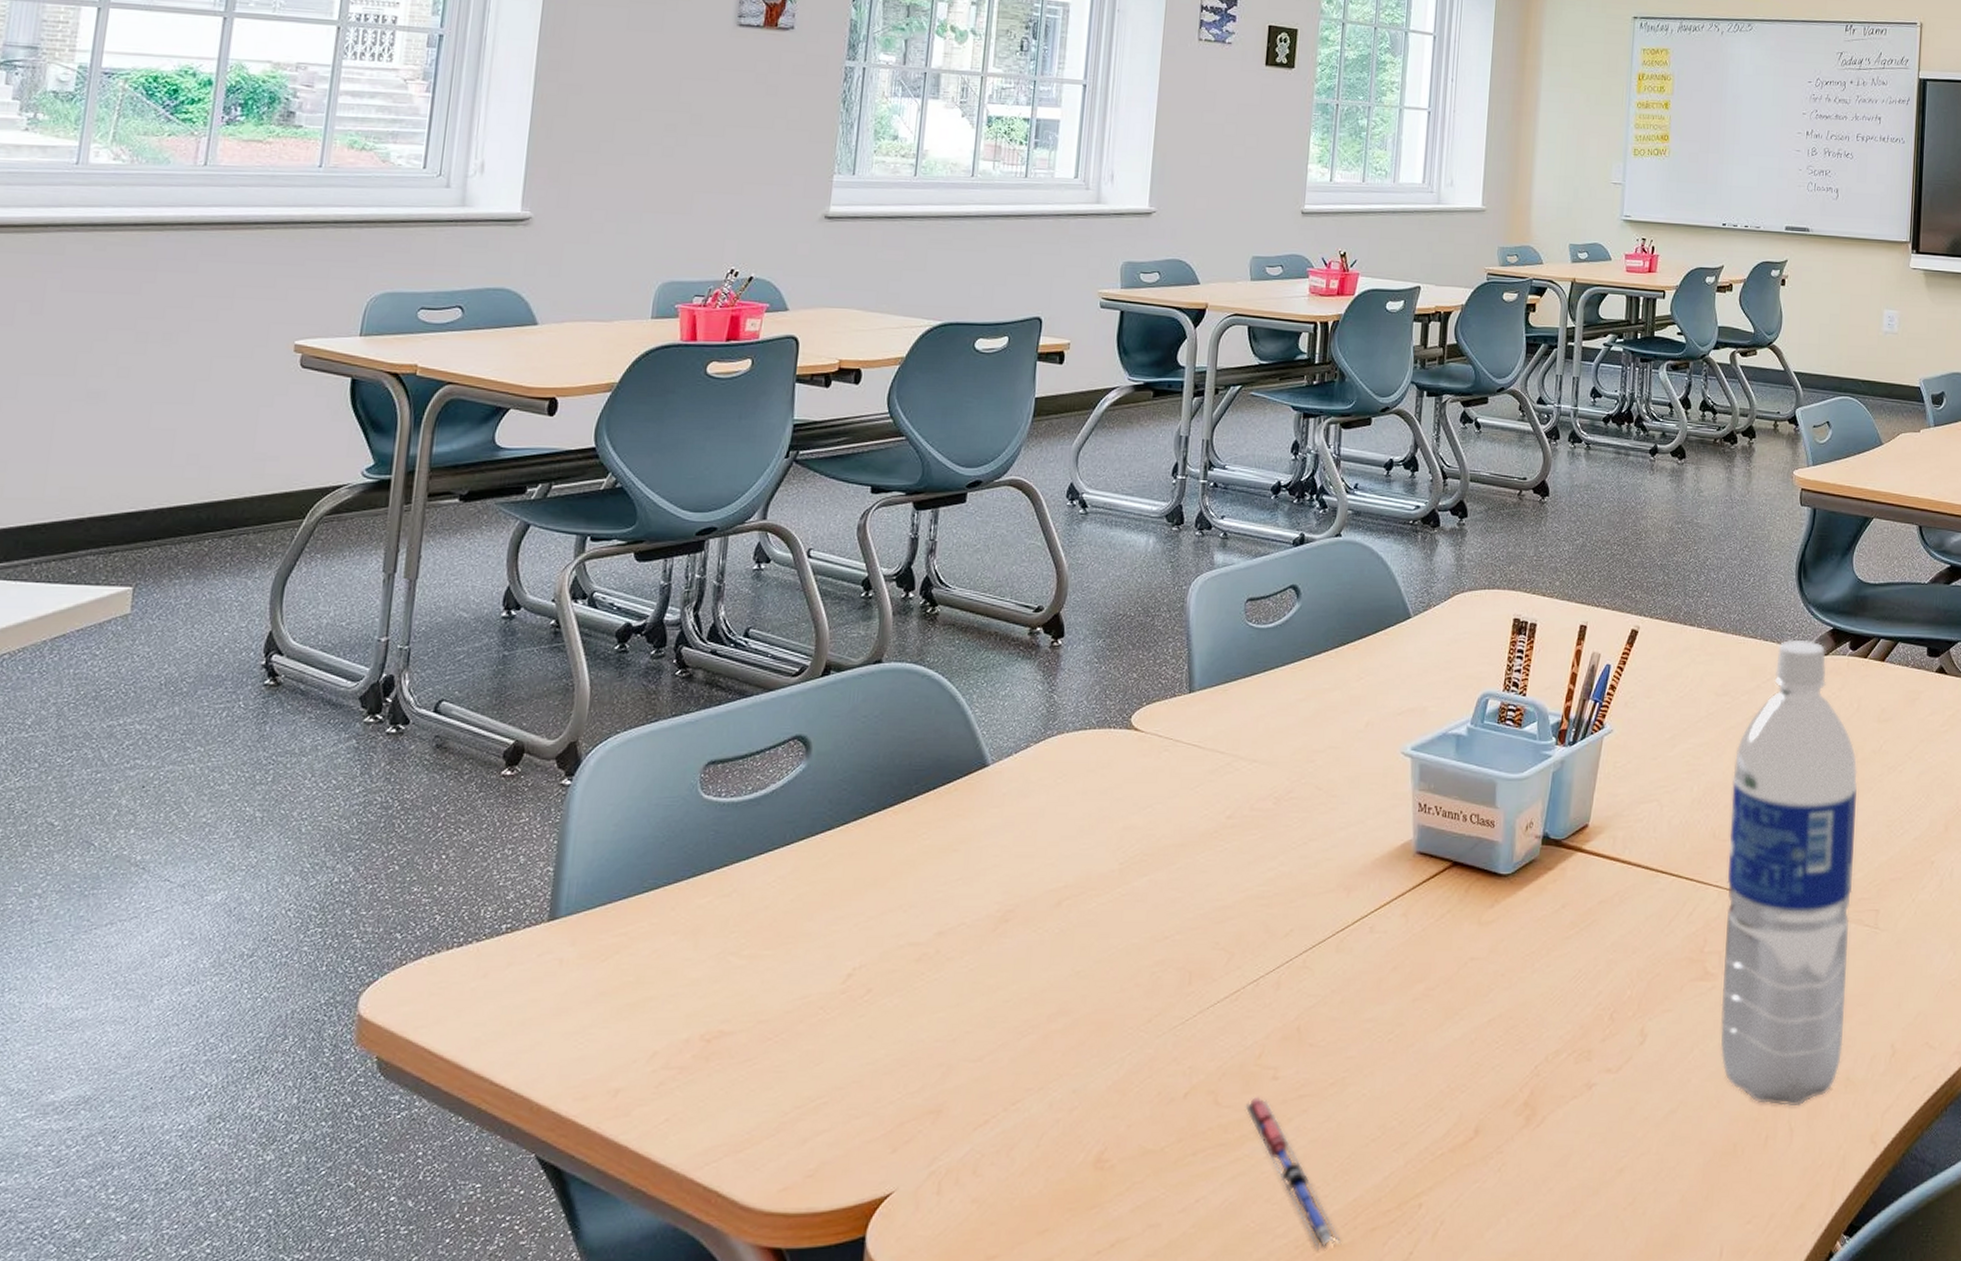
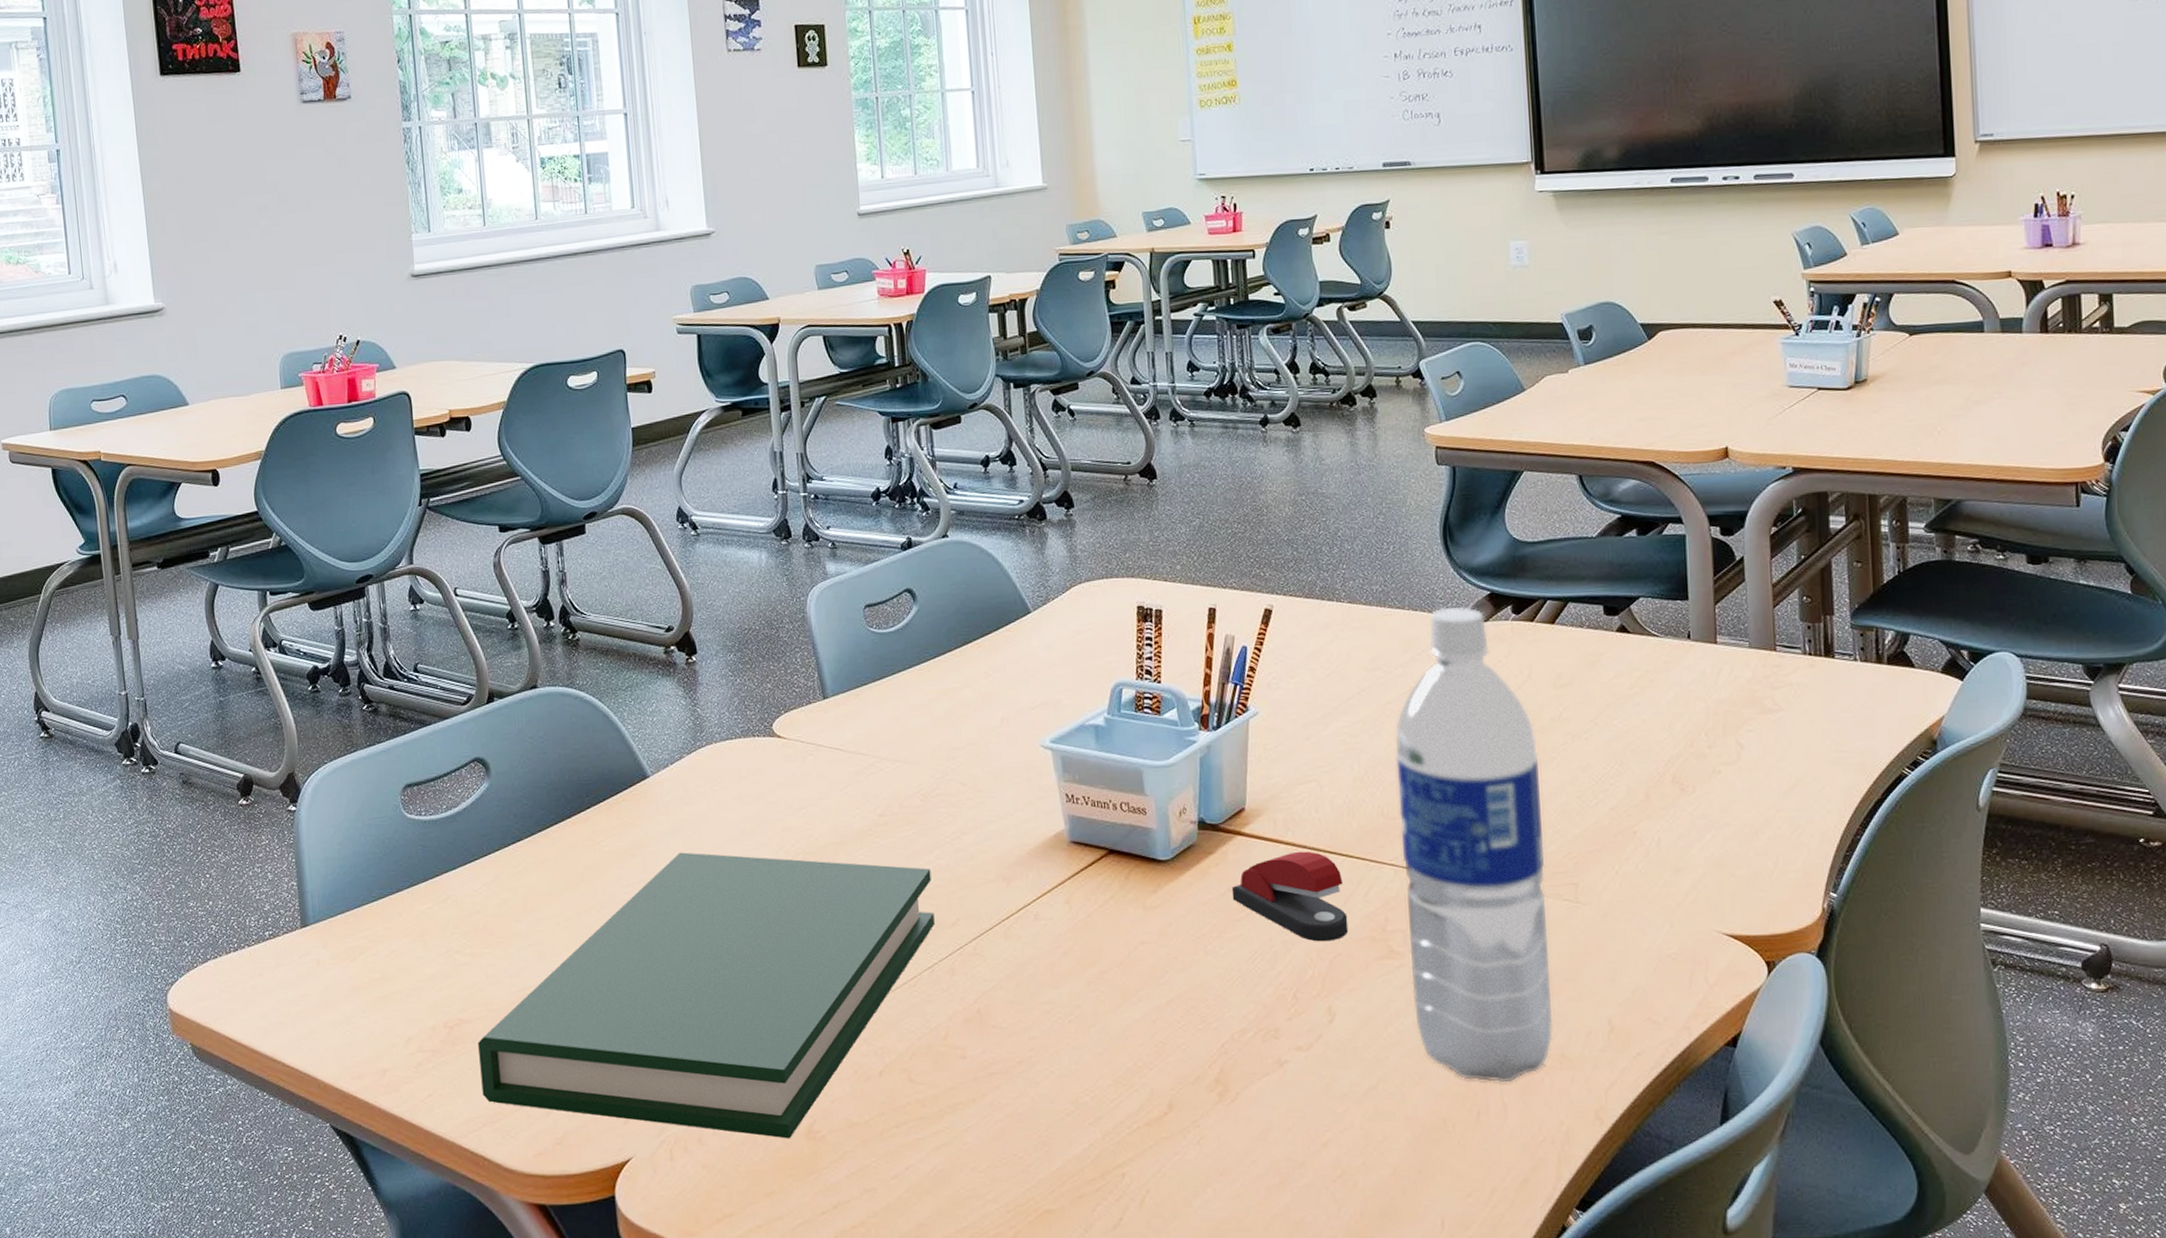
hardback book: none [731,849,1272,1169] -> present [478,852,935,1139]
pen: present [1245,1096,1341,1250] -> none [938,1074,1050,1215]
stapler: none [1565,870,1670,962] -> present [1231,851,1349,942]

